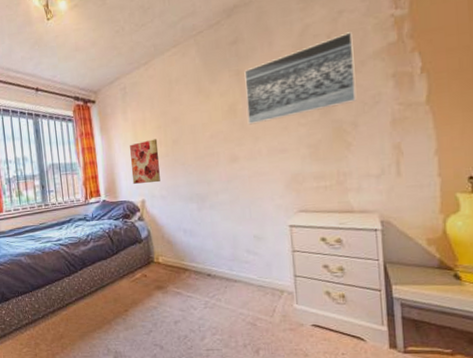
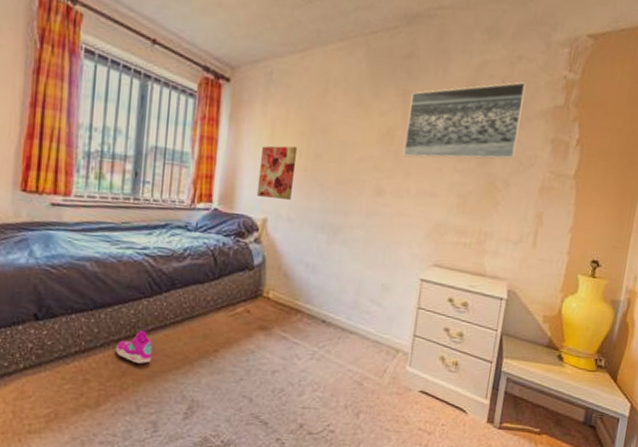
shoe: none [52,302,80,327] -> present [115,331,153,364]

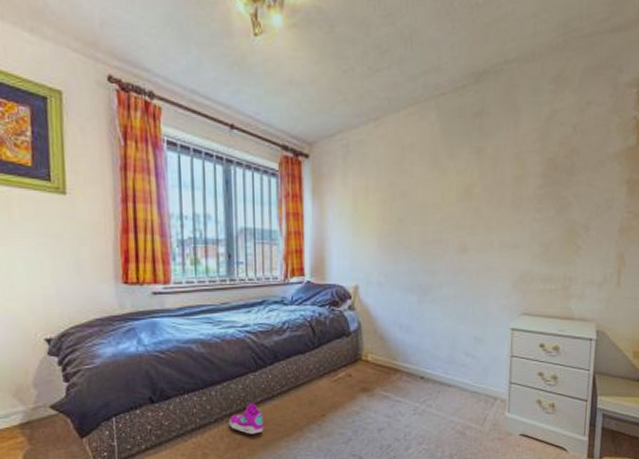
wall art: present [256,145,298,201] -> none [346,214,381,267]
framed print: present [402,82,526,160] -> none [482,127,597,213]

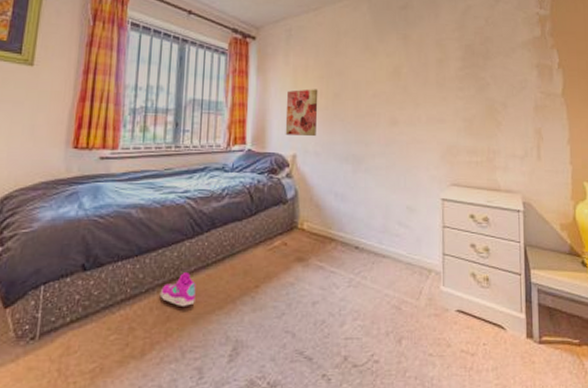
wall art: none [346,214,381,267] -> present [285,89,318,137]

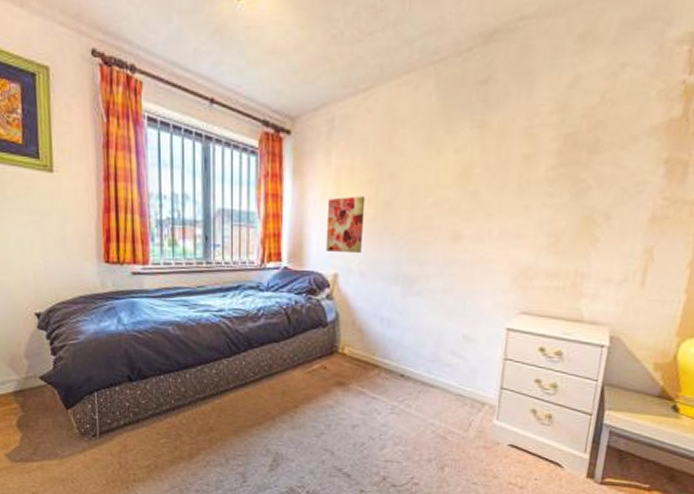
shoe: present [159,273,196,306] -> none [202,389,236,419]

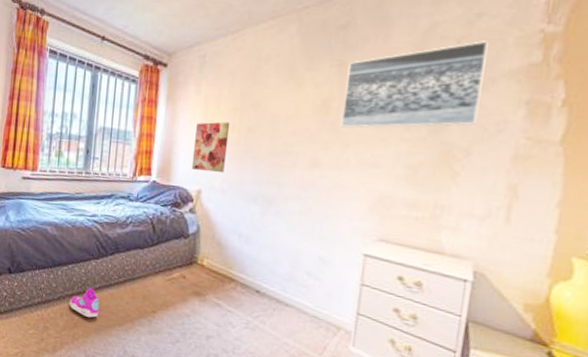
shoe: none [202,389,236,419] -> present [69,288,100,318]
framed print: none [482,94,632,197] -> present [340,41,488,128]

